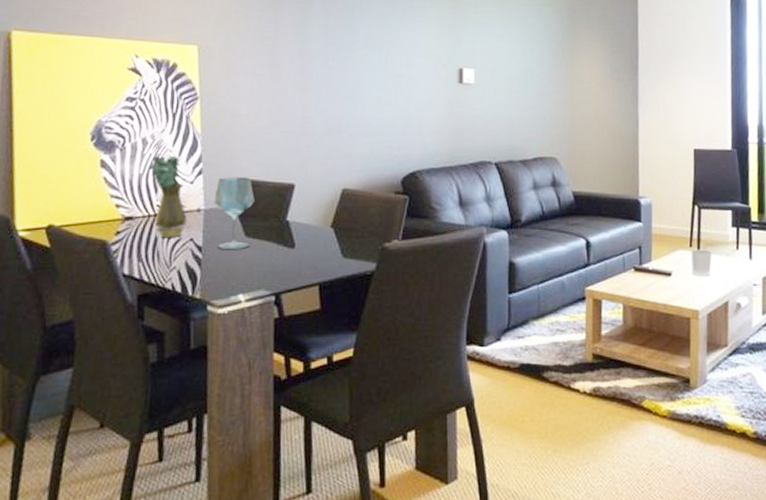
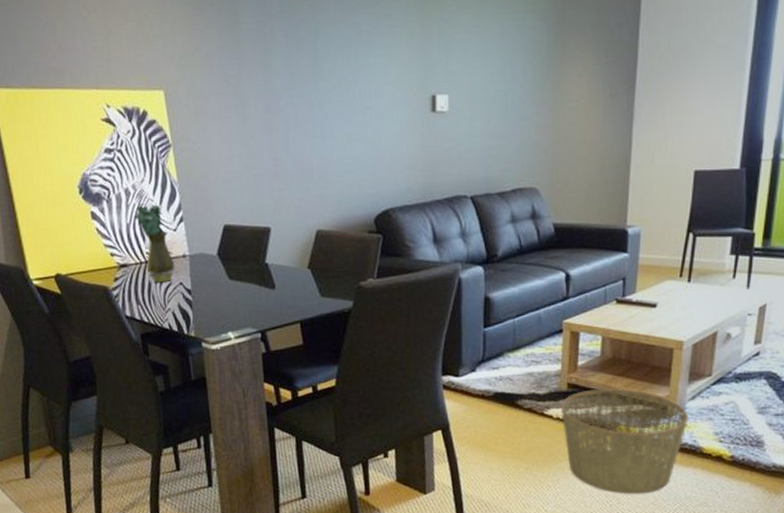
wine glass: present [214,177,255,250] -> none [196,223,234,293]
basket: none [587,359,711,478] -> present [560,388,689,494]
candle holder: present [691,249,712,277] -> none [680,279,704,308]

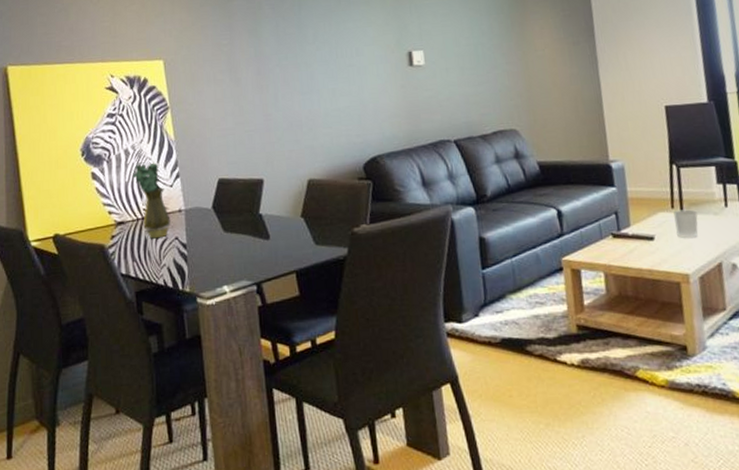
basket: present [560,388,689,494] -> none [573,329,713,450]
candle holder: none [680,279,704,308] -> present [673,209,698,239]

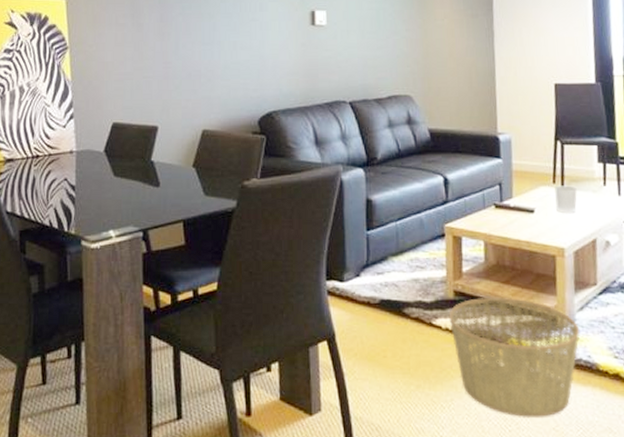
vase: present [132,160,171,239] -> none [25,98,61,178]
basket: none [573,329,713,450] -> present [448,297,580,417]

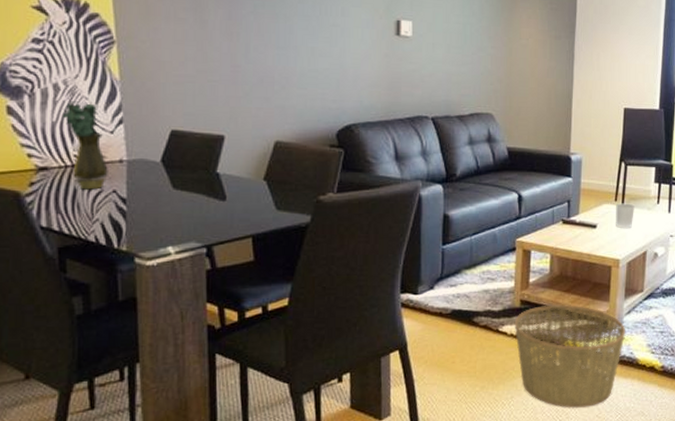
vase: none [25,98,61,178] -> present [61,98,108,190]

